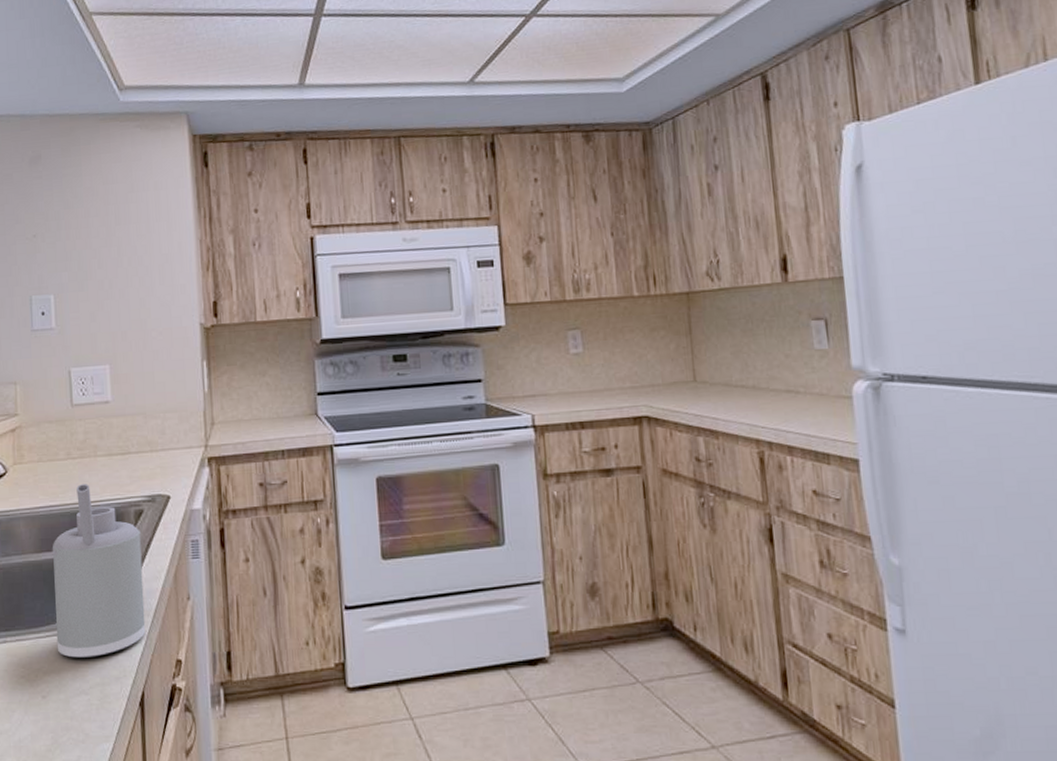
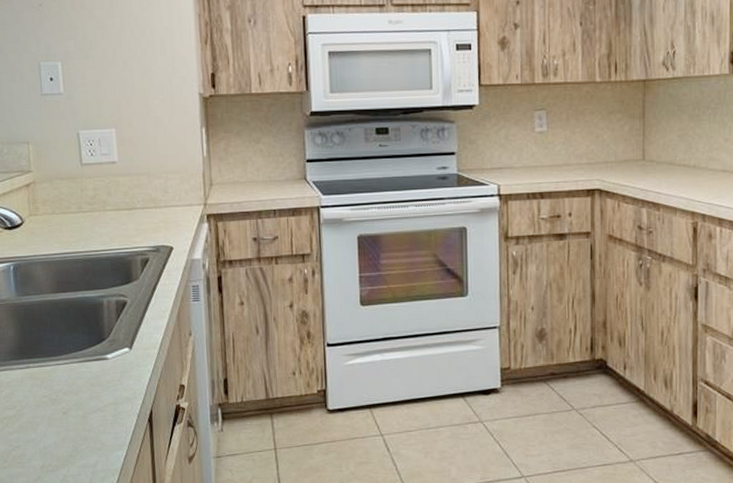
soap dispenser: present [52,484,146,659] -> none [67,235,153,383]

